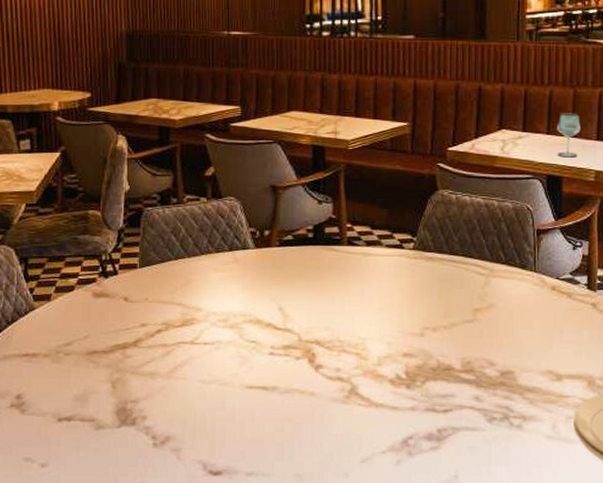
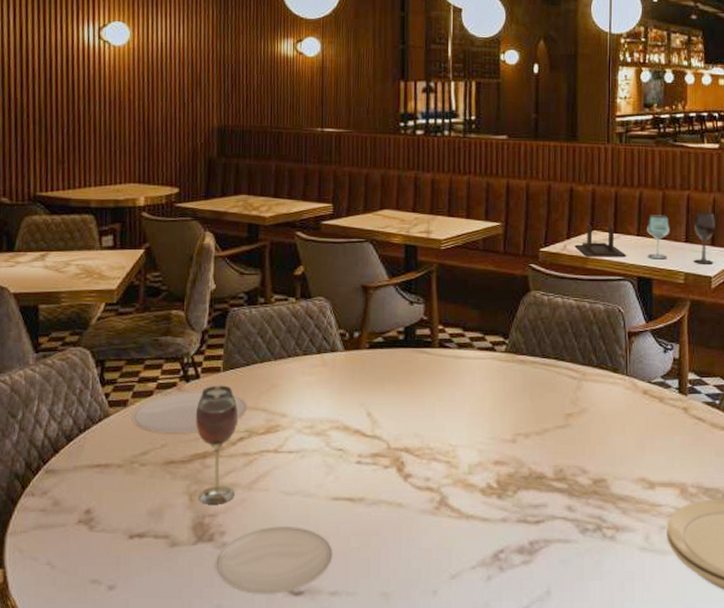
plate: none [55,285,164,327] -> present [131,390,248,435]
wineglass: none [114,281,156,391] -> present [195,385,239,504]
plate: none [138,412,249,474] -> present [215,526,333,594]
napkin holder: none [482,123,536,156] -> present [574,225,627,257]

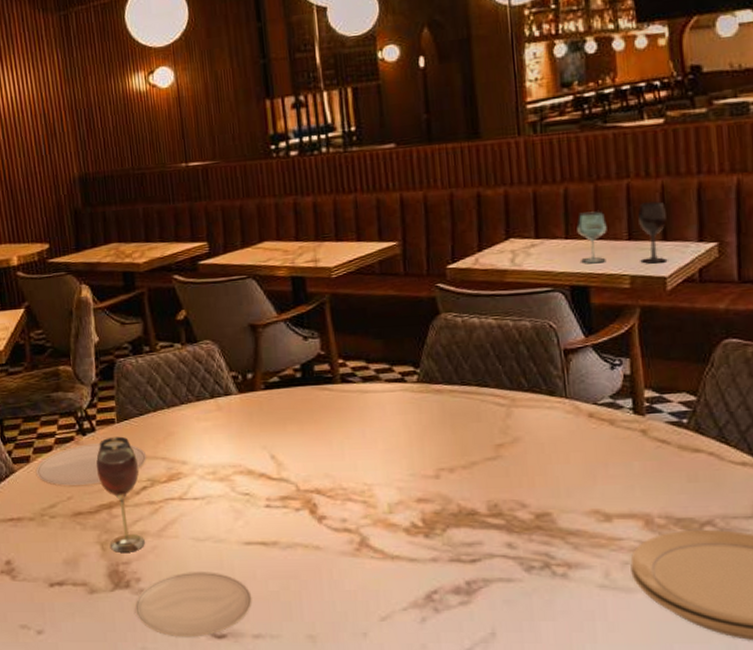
napkin holder: present [574,225,627,257] -> none [488,230,555,269]

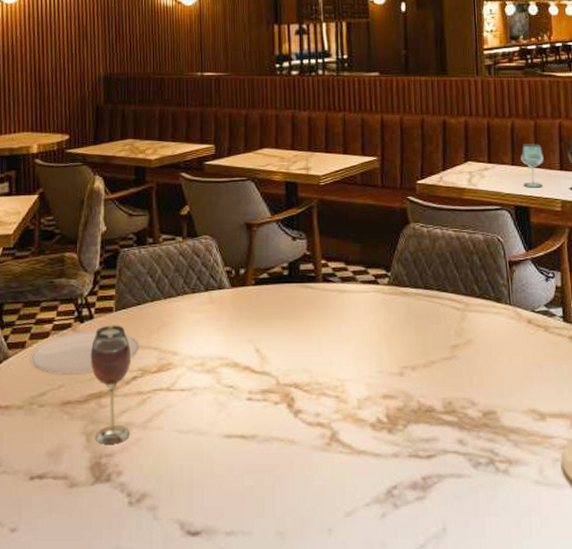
plate: present [134,572,252,637] -> none [113,465,228,535]

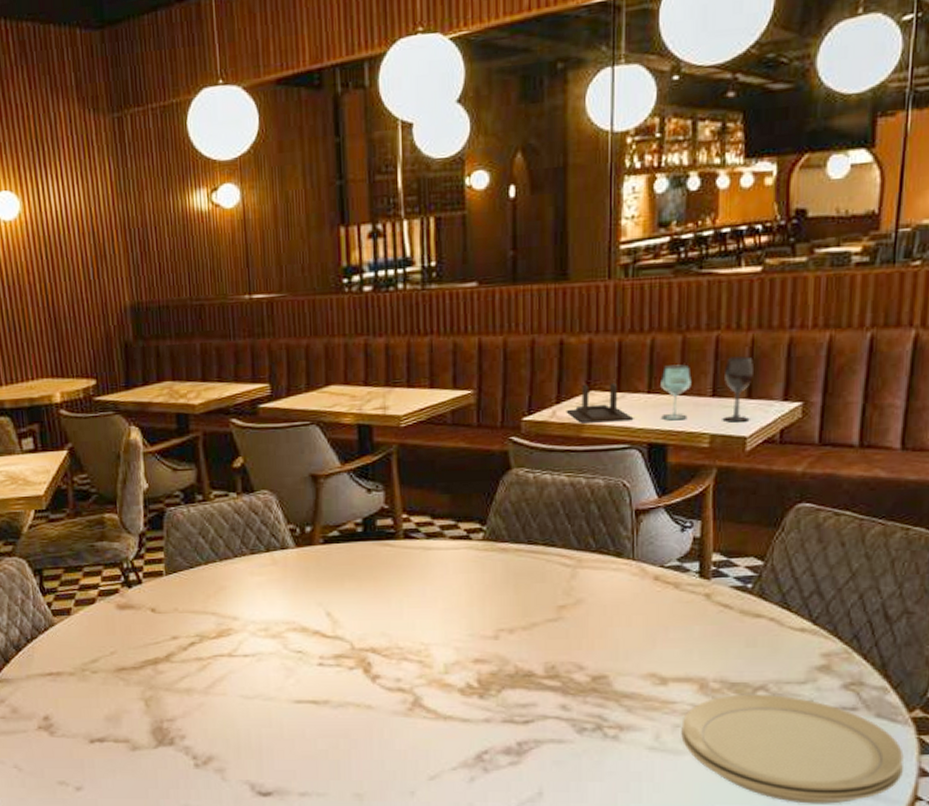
plate: present [30,330,140,376] -> none [77,595,196,642]
wineglass: present [90,325,132,444] -> none [141,589,191,709]
napkin holder: none [450,155,503,188] -> present [566,382,634,423]

